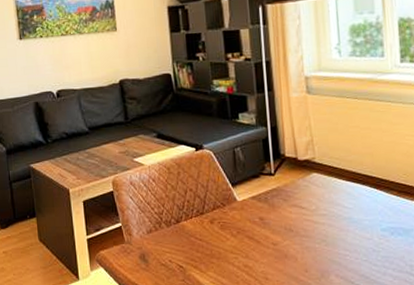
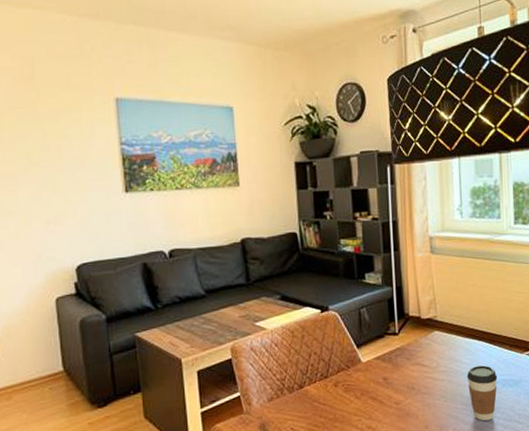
coffee cup: none [349,211,385,270] -> present [466,365,498,422]

